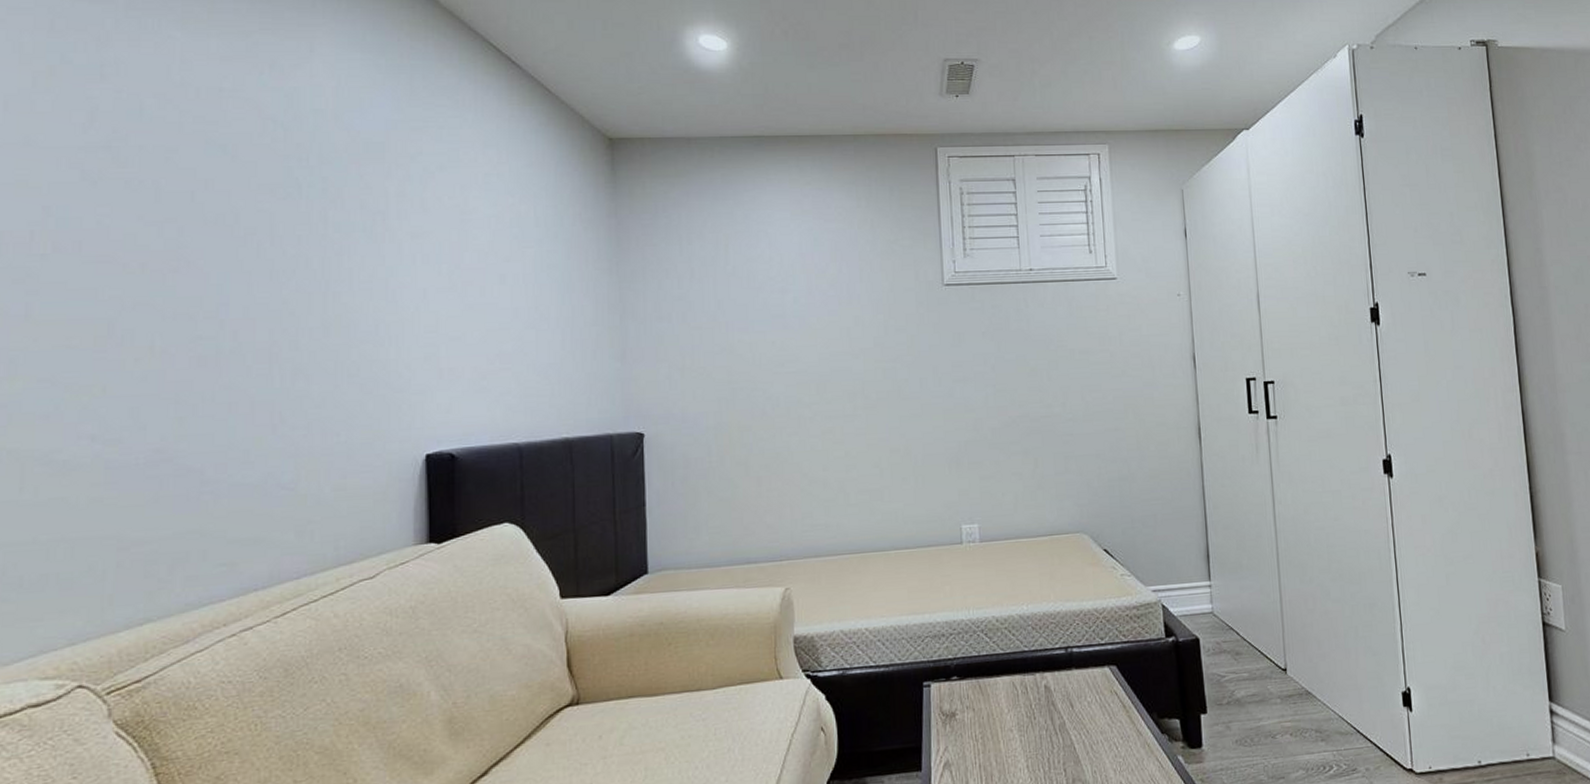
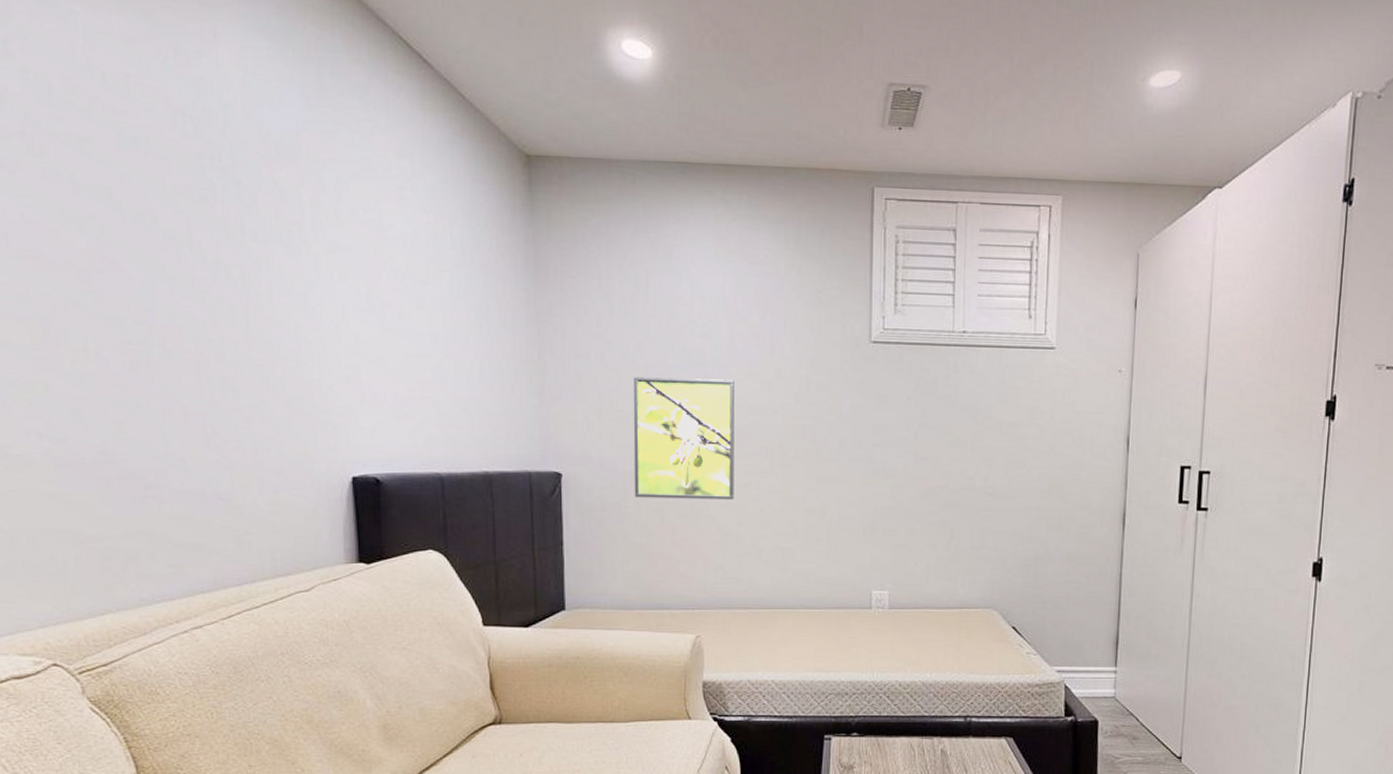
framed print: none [715,330,819,452] -> present [633,377,734,500]

